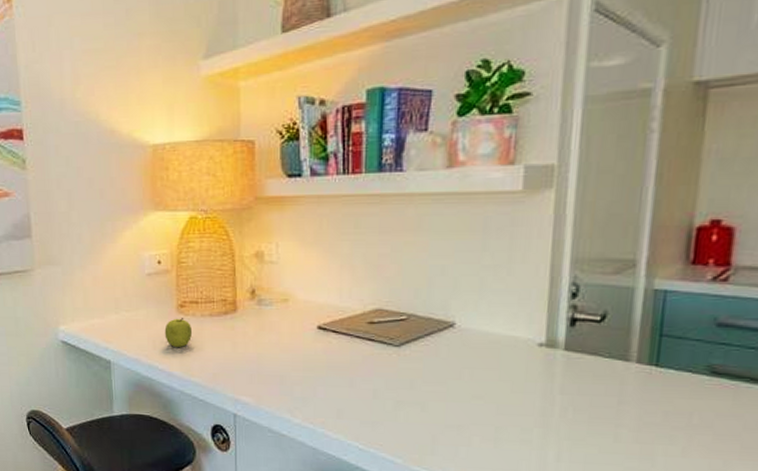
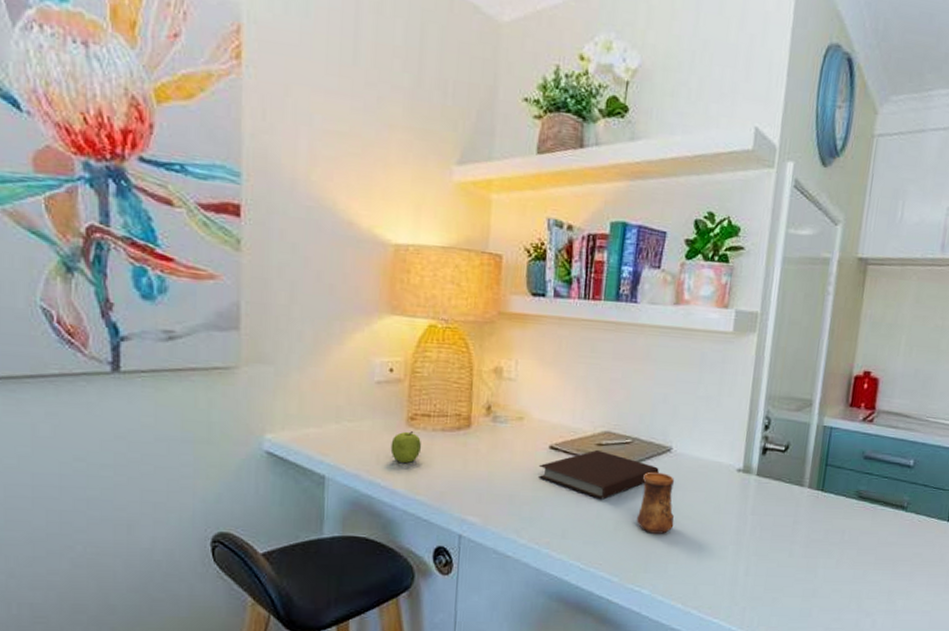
notebook: none [307,328,441,379] -> present [538,449,659,500]
cup: none [418,349,464,415] -> present [636,471,675,534]

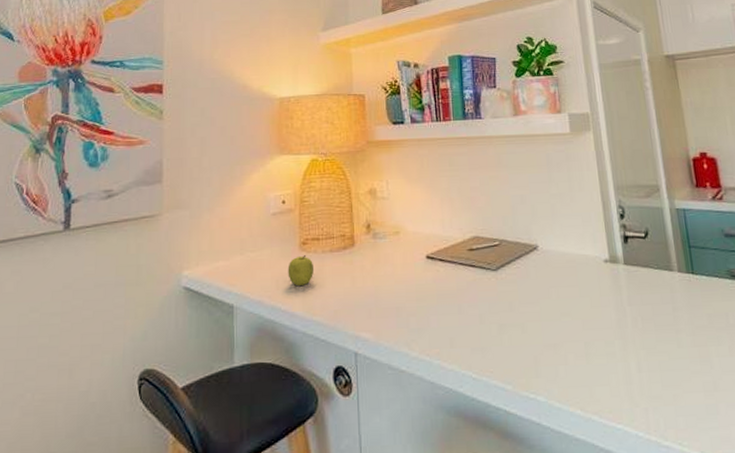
notebook: present [538,449,659,500] -> none [419,254,530,304]
cup: present [636,471,675,534] -> none [516,270,555,335]

